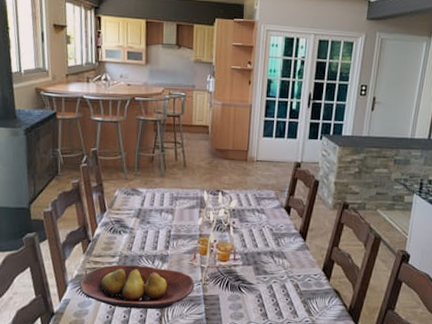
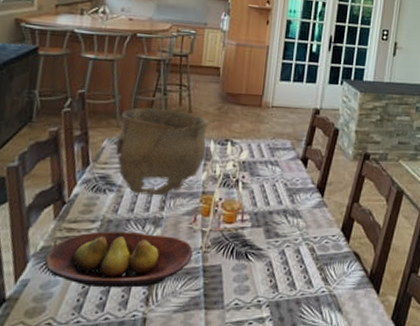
bowl: none [125,163,202,238] -> present [115,107,210,196]

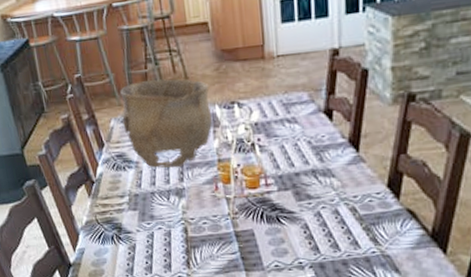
fruit bowl: present [44,232,193,288] -> none [91,204,222,254]

